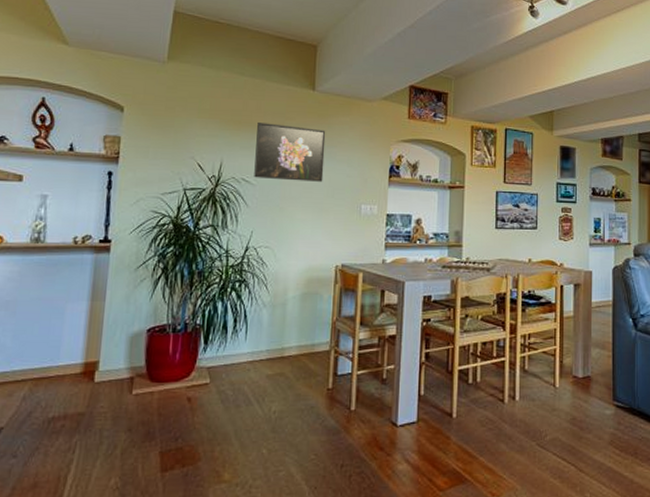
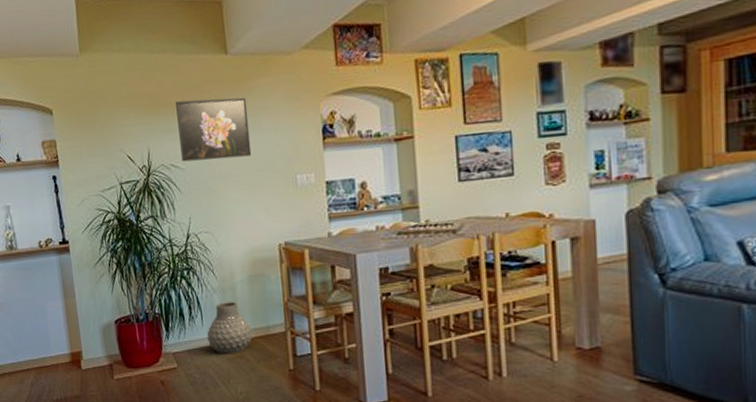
vase: none [248,317,297,371] -> present [207,302,253,354]

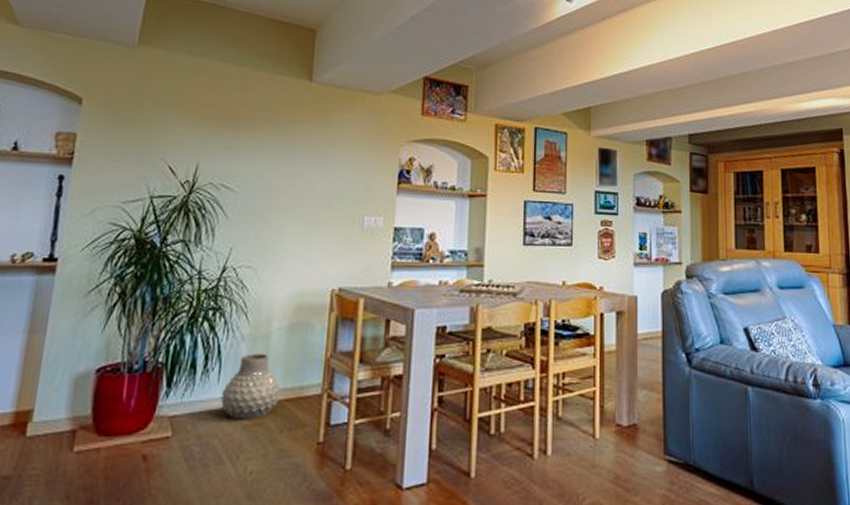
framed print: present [176,97,252,162] -> none [236,118,324,189]

